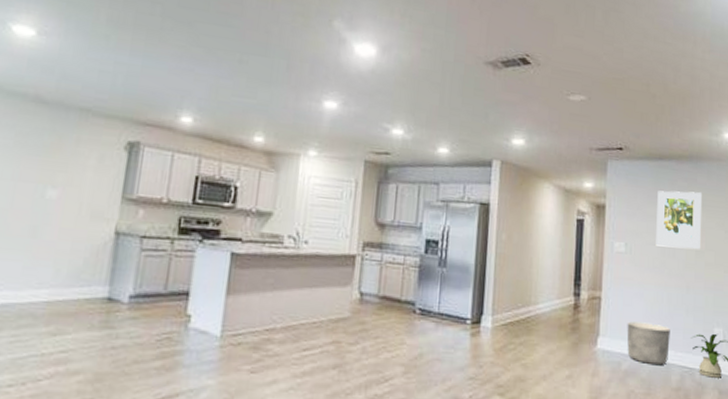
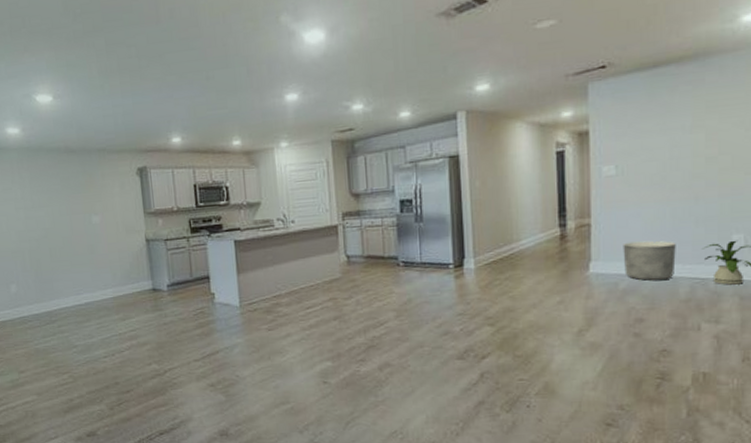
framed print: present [656,190,702,250] -> none [653,93,712,162]

